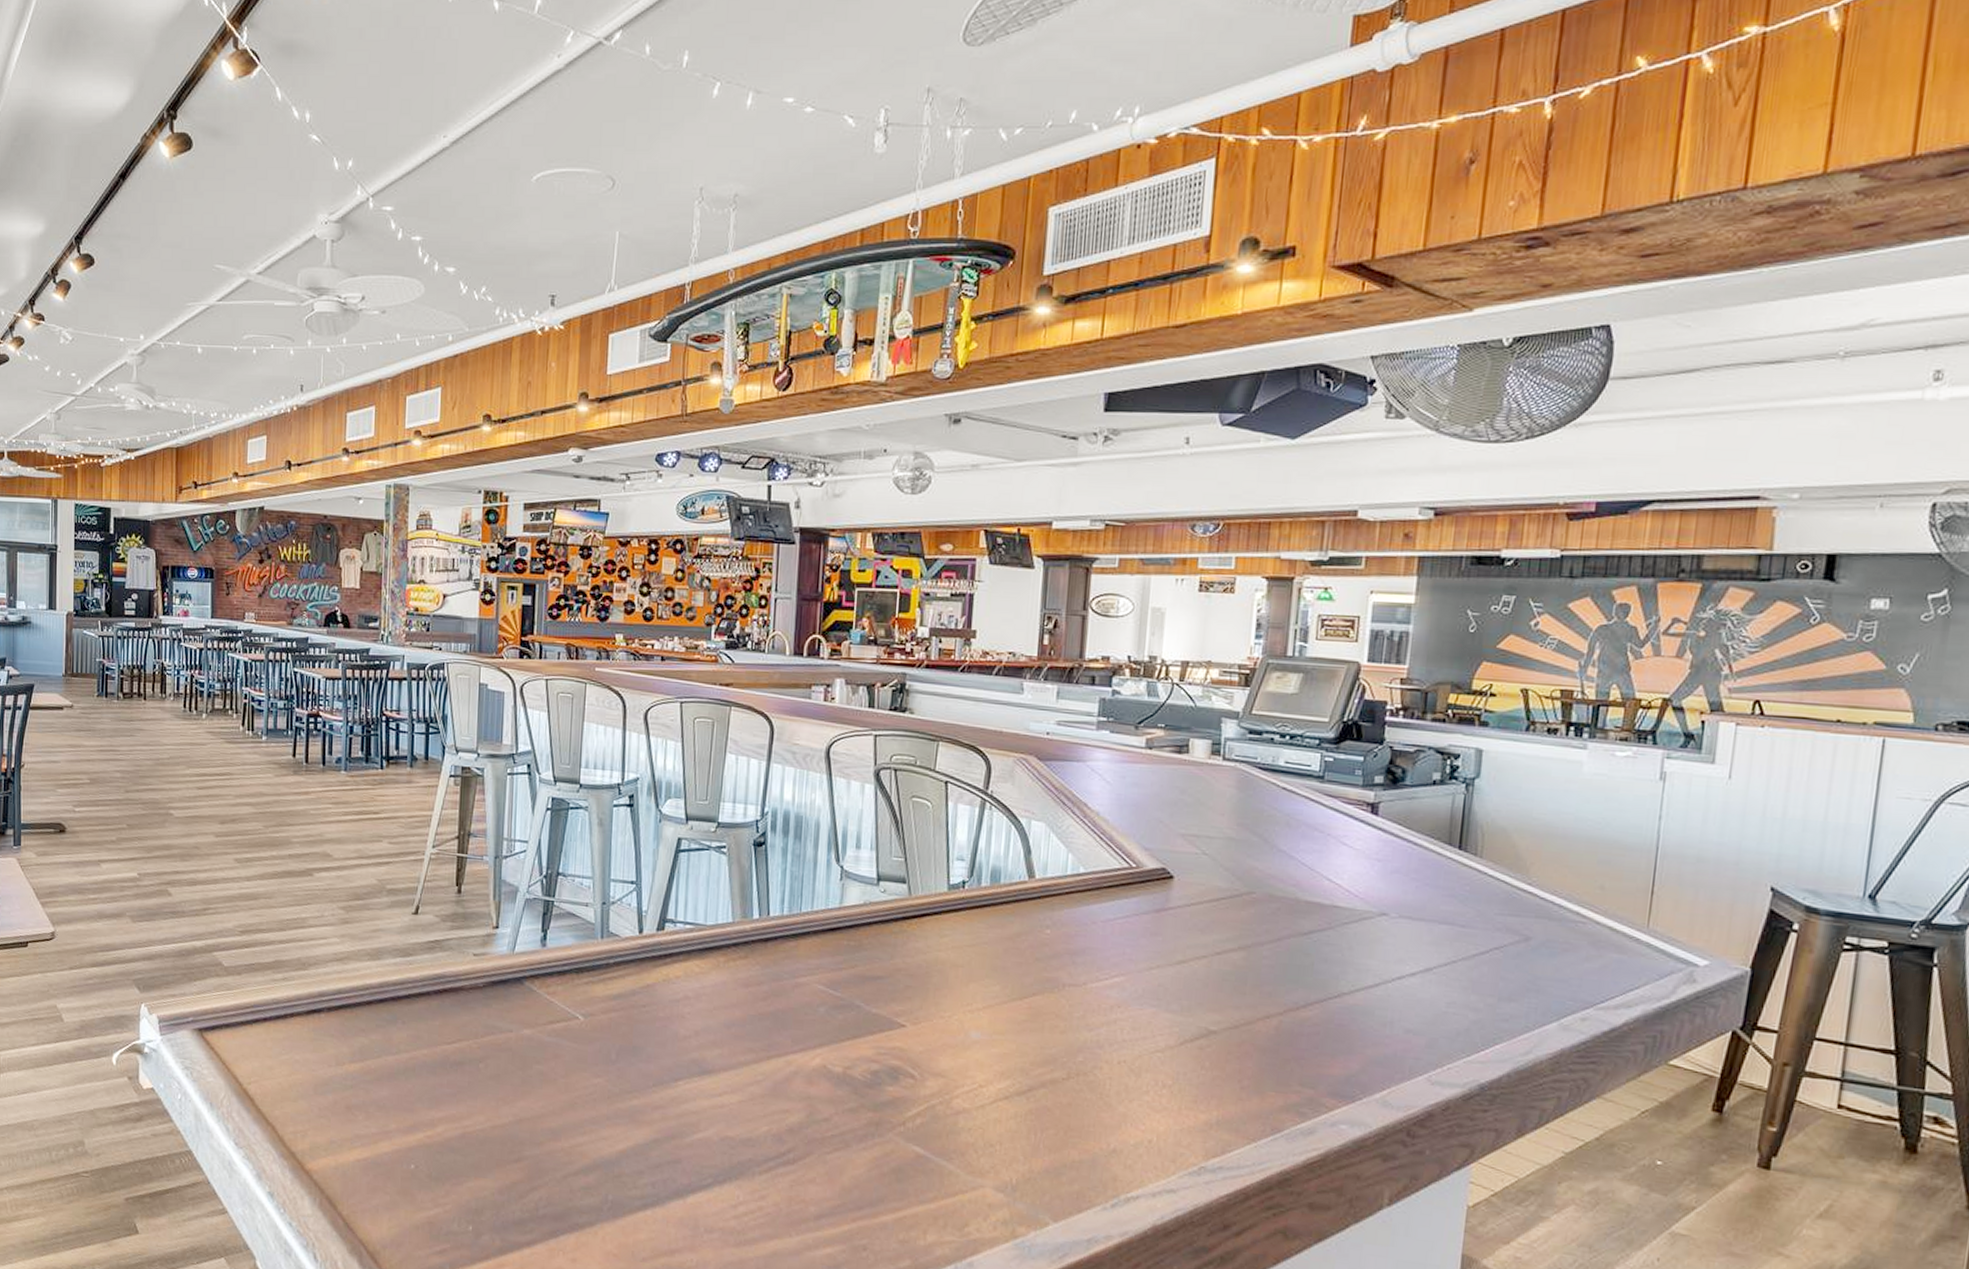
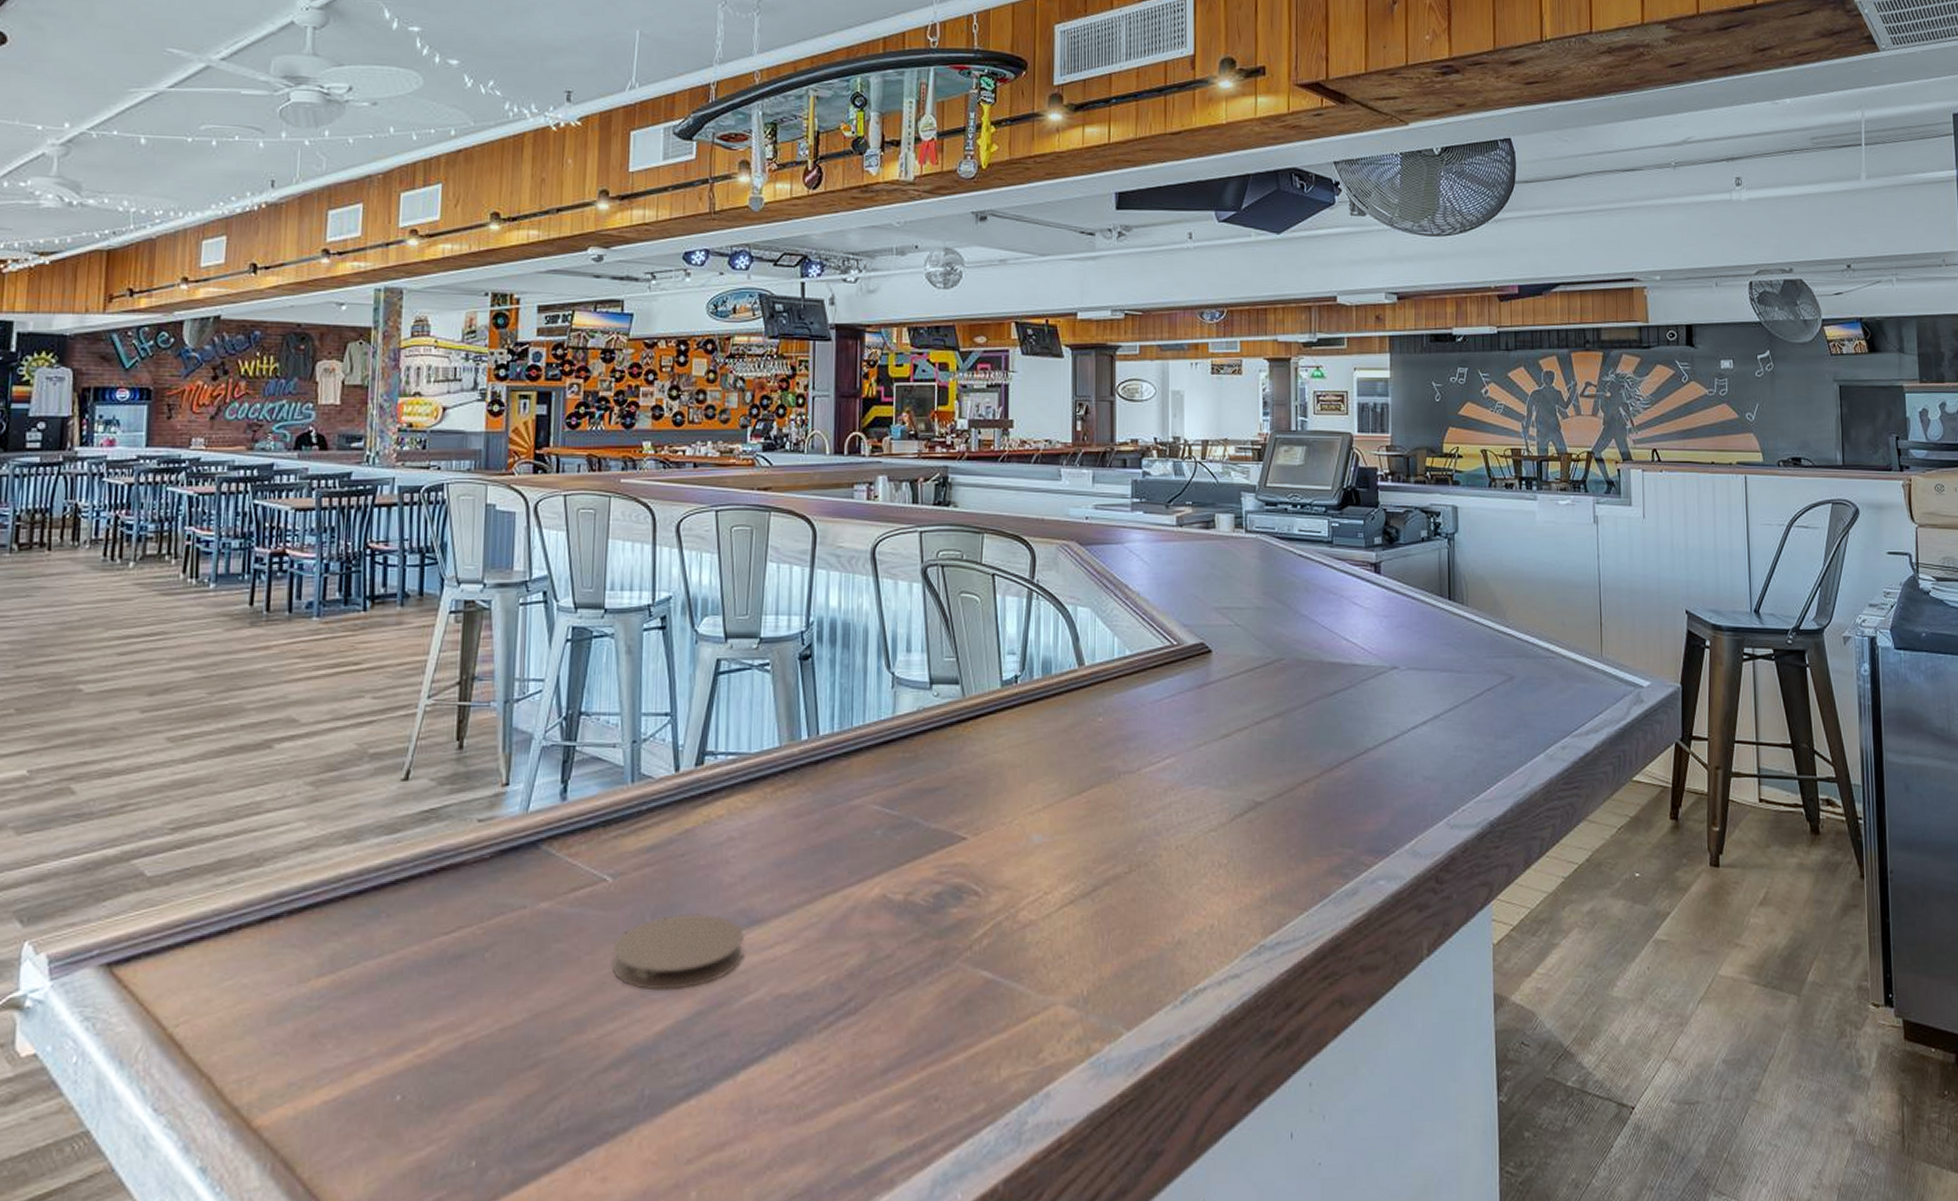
coaster: none [583,1056,696,1119] -> present [612,914,744,991]

